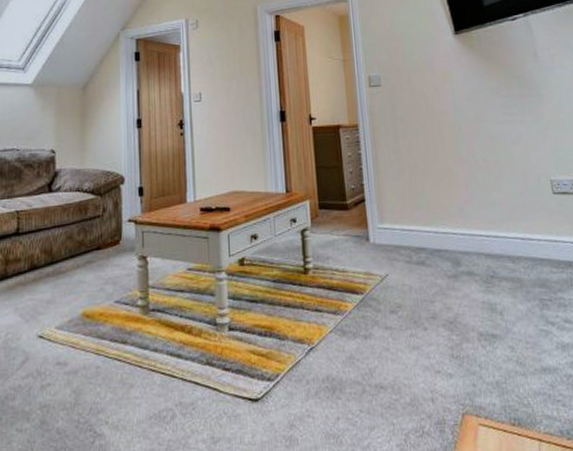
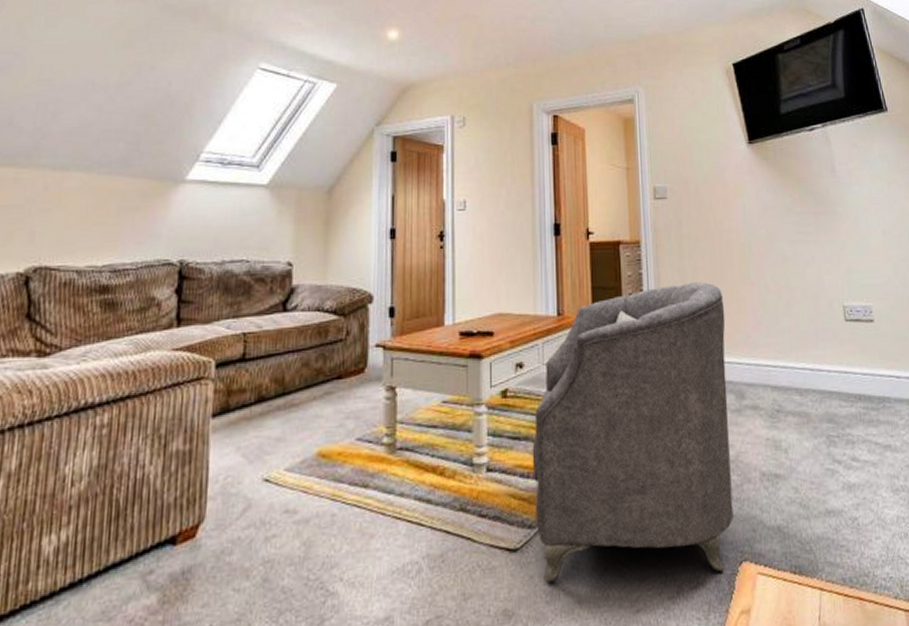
armchair: none [268,160,455,430] -> present [532,282,734,583]

